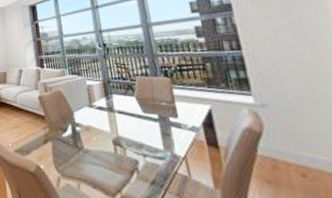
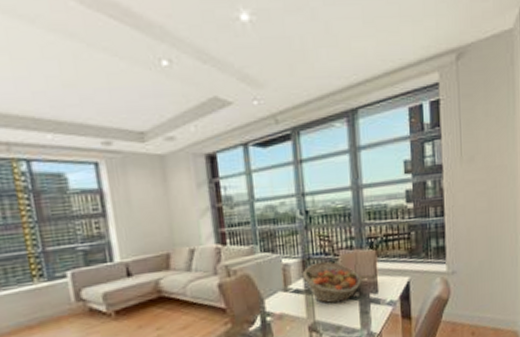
fruit basket: none [104,85,160,123] -> present [302,261,362,304]

